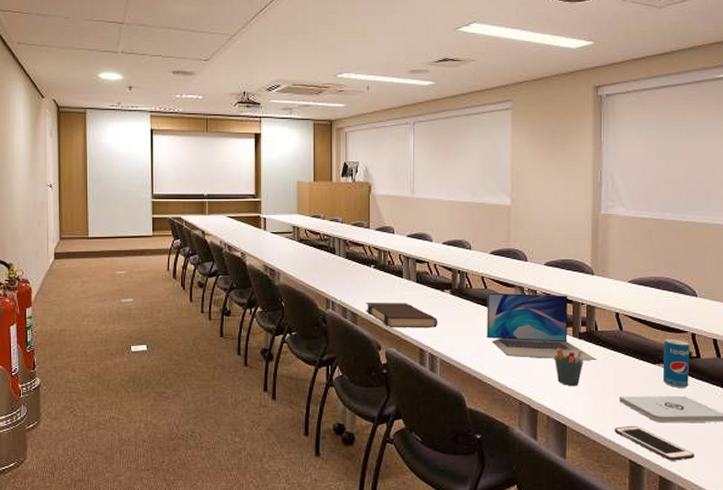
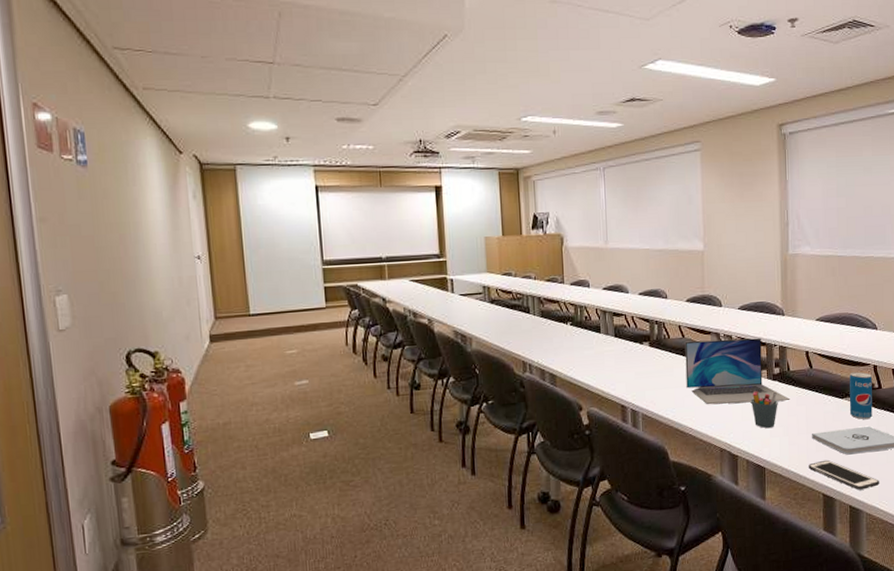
book: present [366,303,438,327] -> none [564,359,639,386]

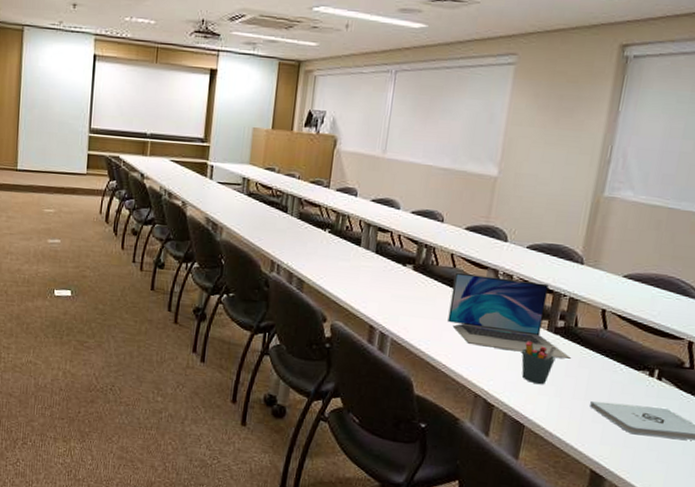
cell phone: present [808,459,879,490] -> none [578,433,667,477]
beverage can: present [849,372,873,420] -> none [644,344,684,401]

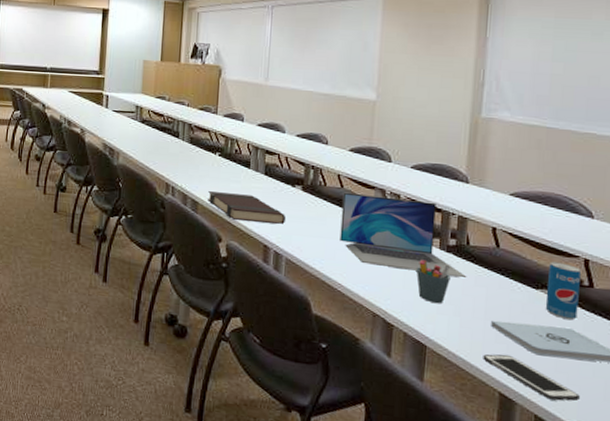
book: none [314,270,395,304] -> present [208,191,286,224]
cell phone: none [578,433,667,477] -> present [483,354,580,401]
beverage can: none [644,344,684,401] -> present [545,261,581,321]

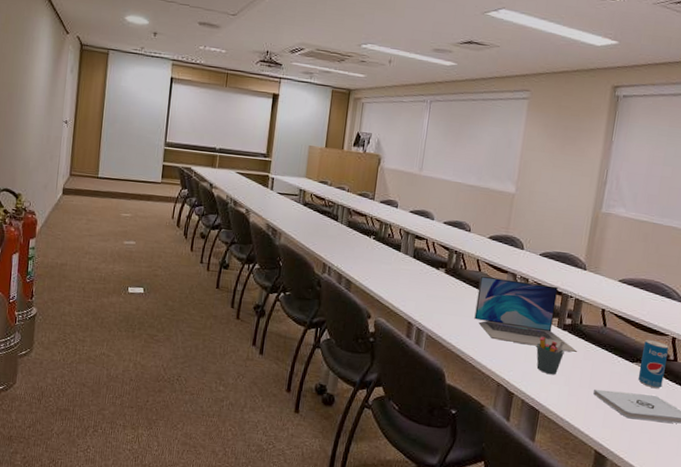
book: present [208,191,286,224] -> none [360,272,430,303]
cell phone: present [483,354,580,401] -> none [584,417,658,457]

